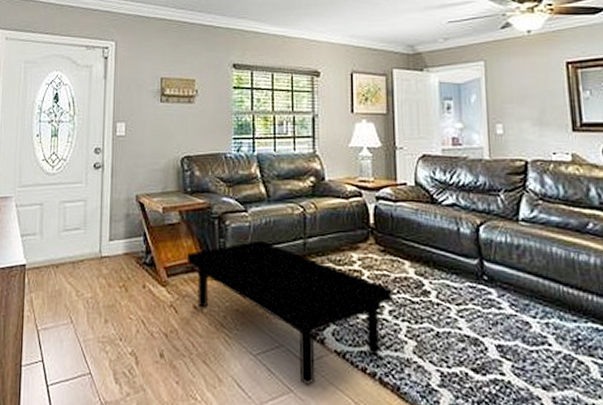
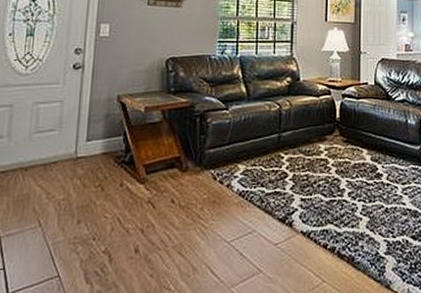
coffee table: present [186,240,392,384] -> none [166,136,352,264]

